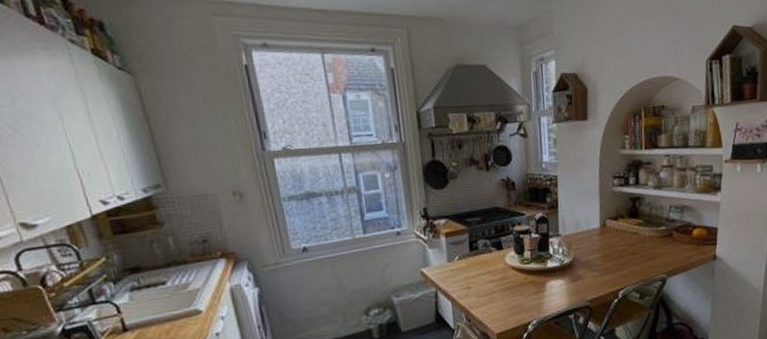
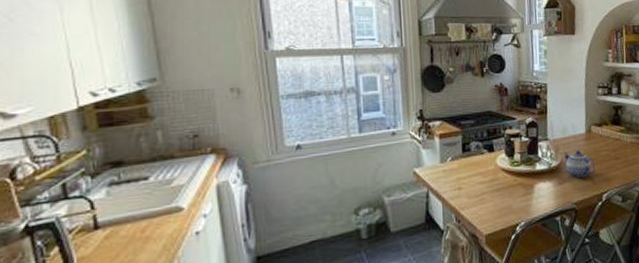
teapot: none [576,246,612,275] -> present [563,150,596,178]

